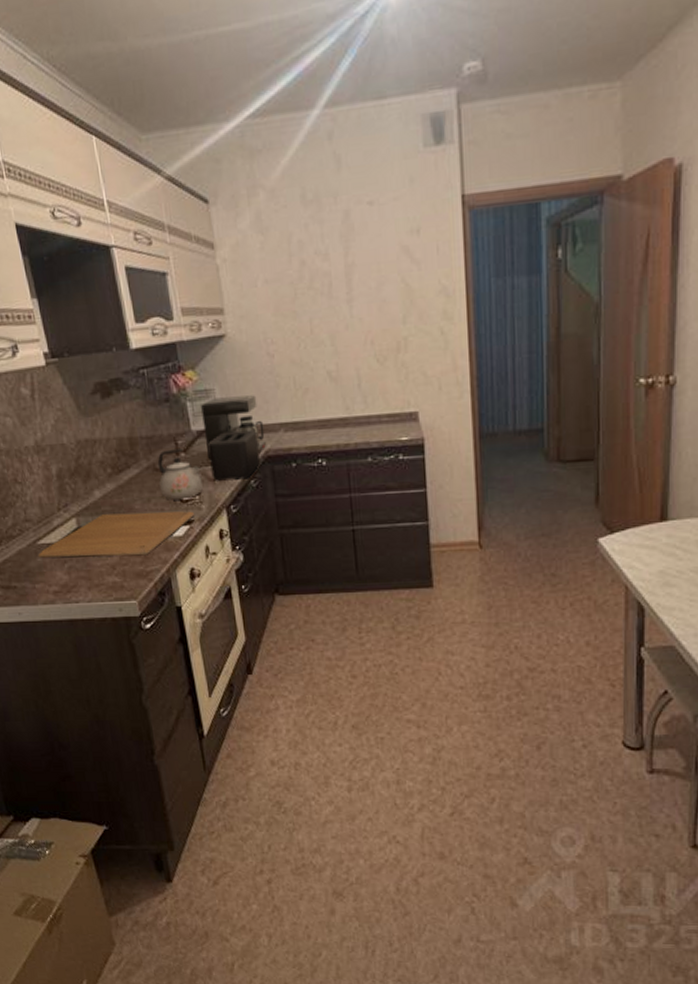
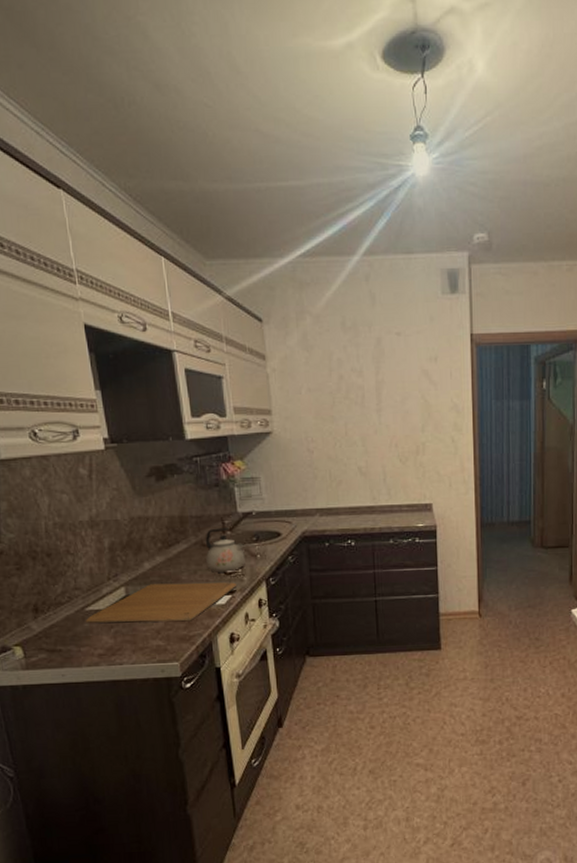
coffee maker: present [201,395,267,459] -> none [247,484,304,537]
toaster: present [207,430,261,481] -> none [251,513,299,557]

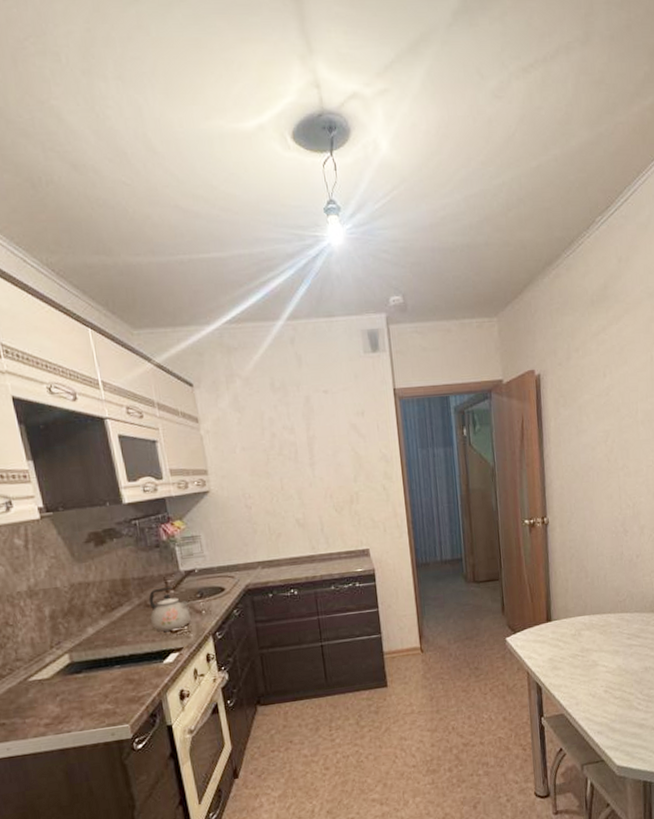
chopping board: present [85,582,237,623] -> none [28,640,184,694]

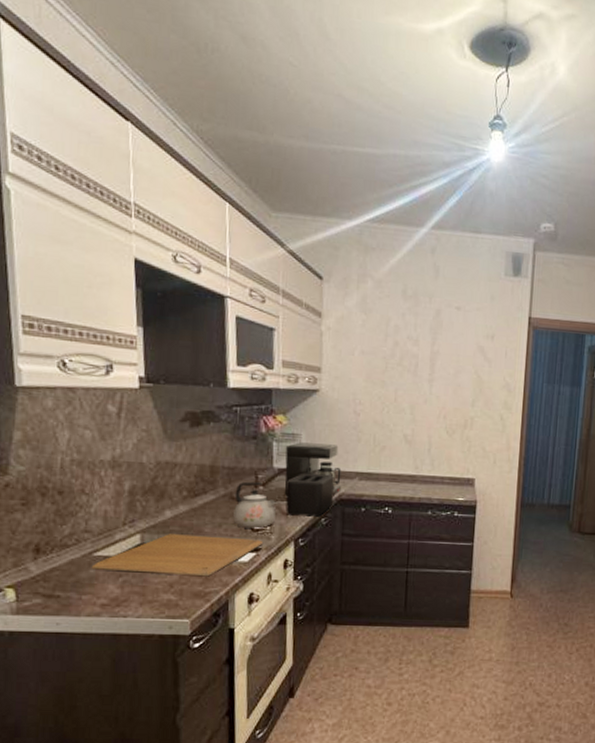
chopping board: none [28,640,184,694] -> present [91,534,264,577]
coffee maker: none [188,540,248,594] -> present [284,442,342,496]
toaster: none [194,568,242,613] -> present [285,473,334,517]

